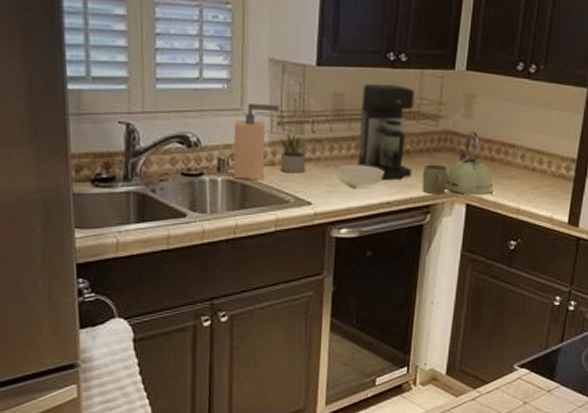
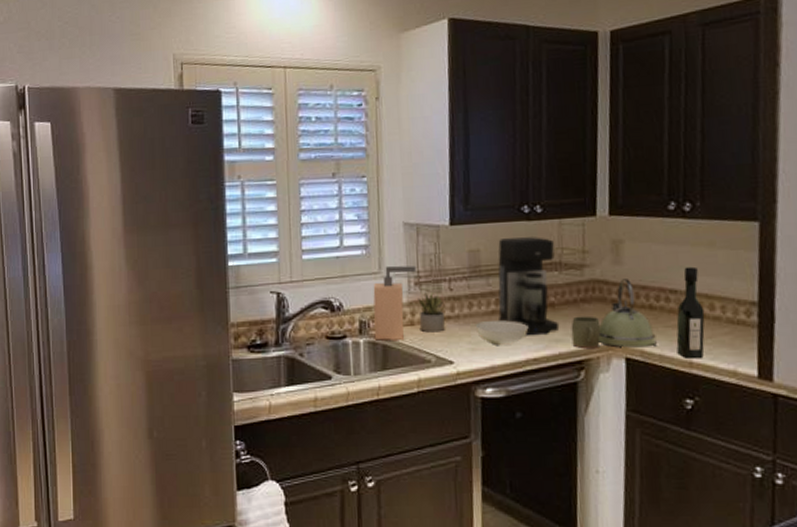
bottle: none [508,124,535,207] -> present [676,266,705,360]

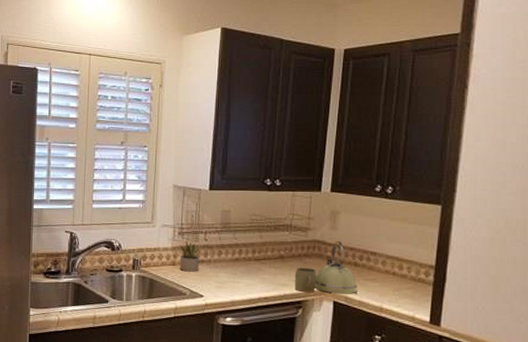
soap dispenser: present [373,265,416,341] -> none [144,217,180,277]
bowl: present [475,320,529,346] -> none [222,266,263,286]
coffee maker: present [497,237,560,335] -> none [239,203,287,279]
bottle: present [676,266,705,360] -> none [372,235,395,306]

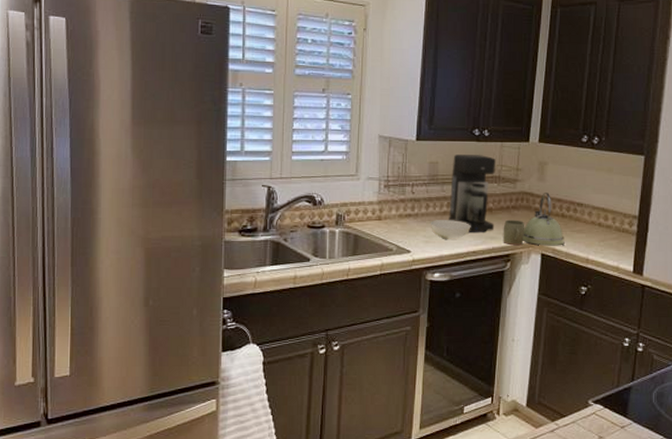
succulent plant: present [179,241,200,272] -> none [385,194,407,227]
bowl: none [222,266,263,286] -> present [430,220,471,240]
coffee maker: none [239,203,287,279] -> present [448,154,495,232]

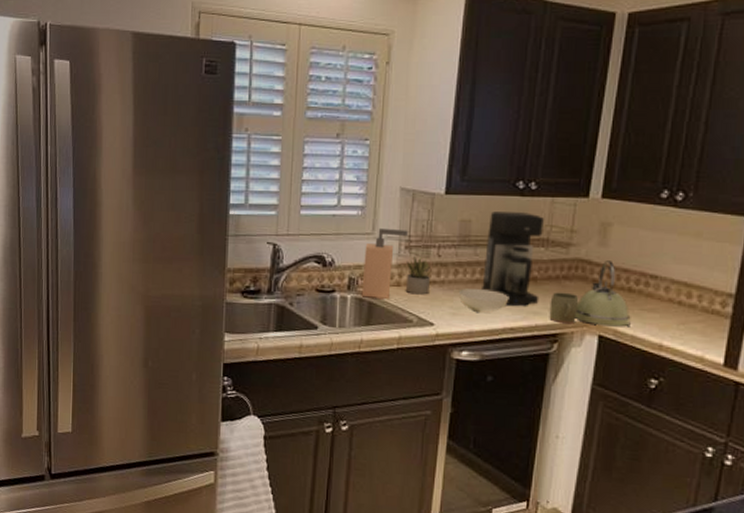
soap dispenser: none [348,170,386,232] -> present [361,227,408,300]
succulent plant: none [385,194,407,227] -> present [405,257,432,295]

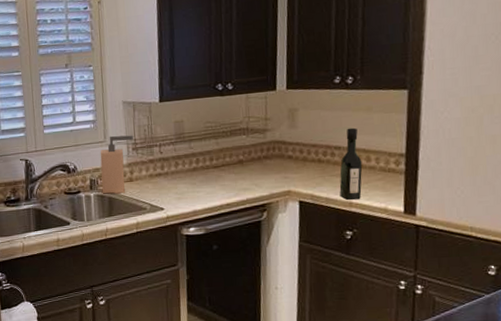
succulent plant: present [405,257,432,295] -> none [135,155,157,187]
bowl: present [458,289,510,314] -> none [180,175,223,195]
coffee maker: present [480,211,544,305] -> none [198,108,247,186]
mug: present [549,292,579,324] -> none [256,169,280,195]
kettle: present [575,260,631,327] -> none [277,139,324,193]
bottle: none [649,254,682,343] -> present [339,127,363,201]

